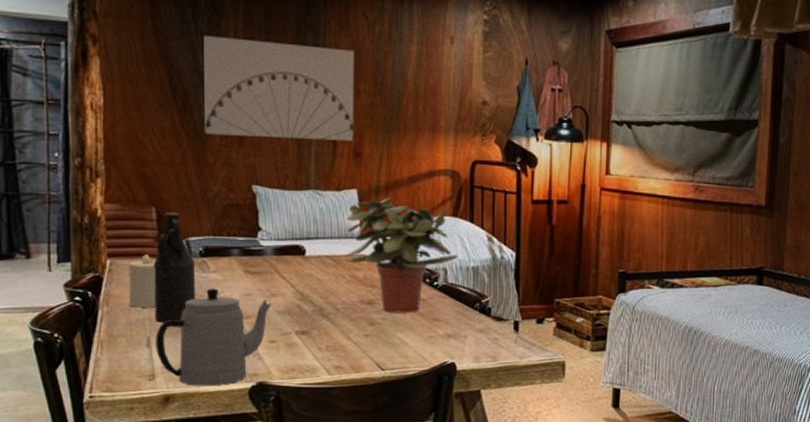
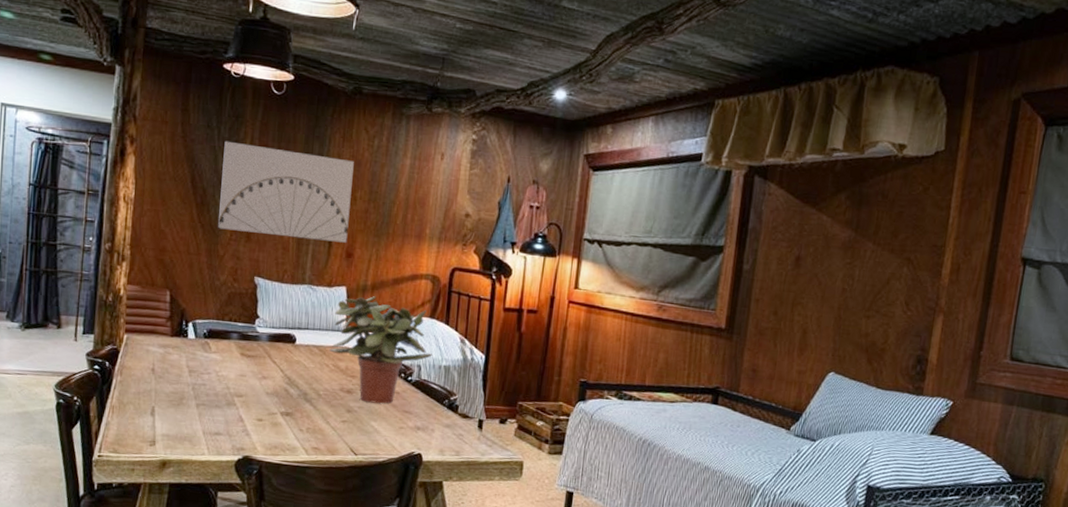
candle: present [128,255,156,308] -> none [139,332,165,381]
bottle: present [153,212,196,323] -> none [160,296,200,395]
teapot: present [155,288,272,386] -> none [158,367,263,456]

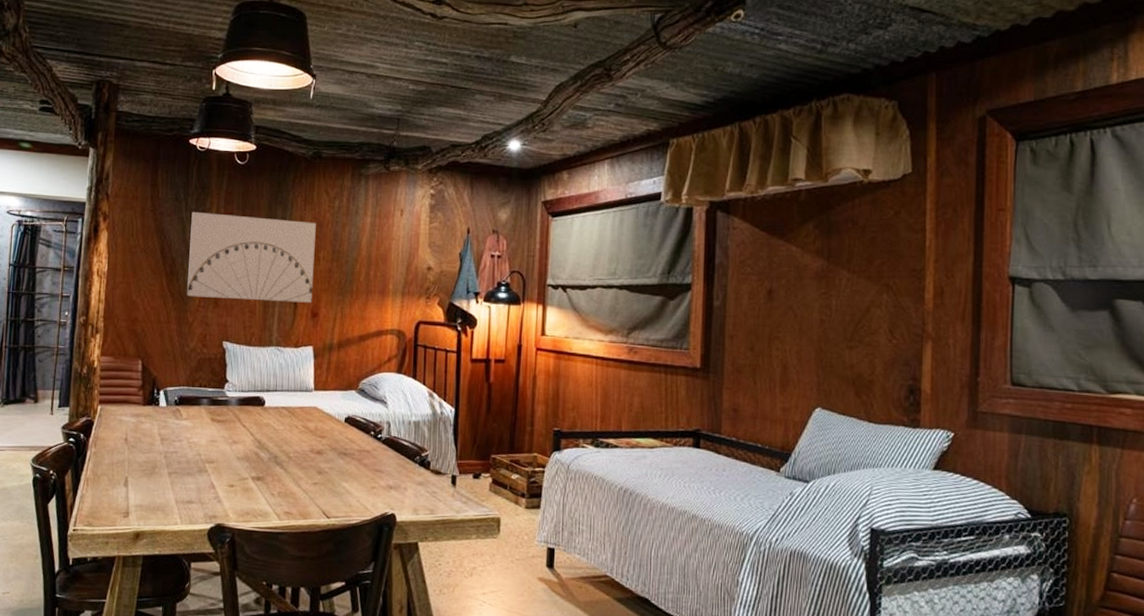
potted plant: present [329,296,433,404] -> none [298,354,402,464]

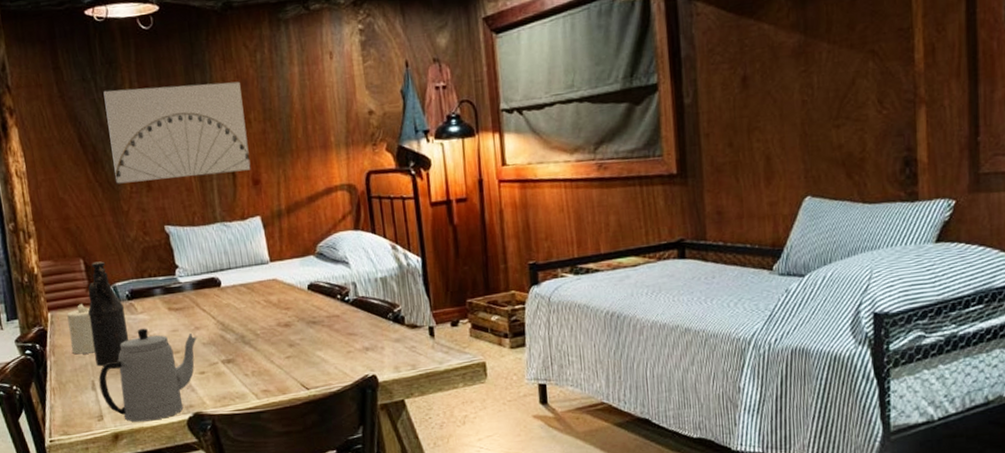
candle: none [112,402,138,451] -> present [67,304,96,355]
teapot: none [131,434,233,526] -> present [98,328,197,422]
bottle: none [133,364,171,464] -> present [87,261,129,366]

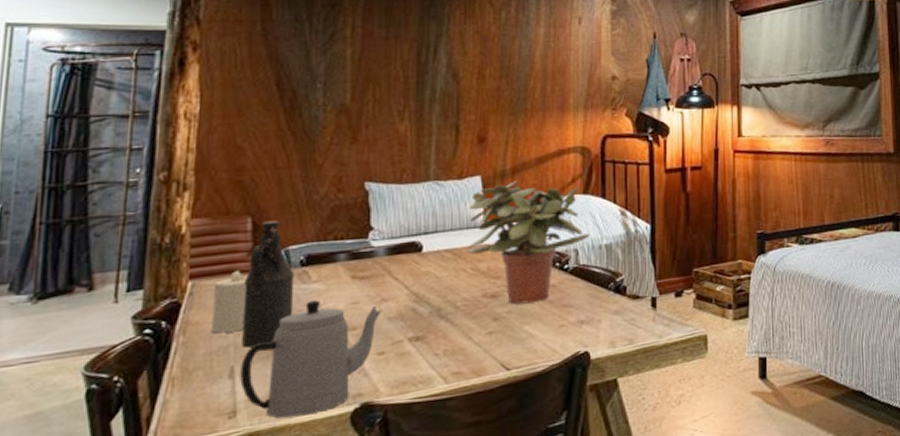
wall art: present [103,81,251,184] -> none [314,33,479,134]
potted plant: none [254,219,367,333] -> present [466,181,591,305]

